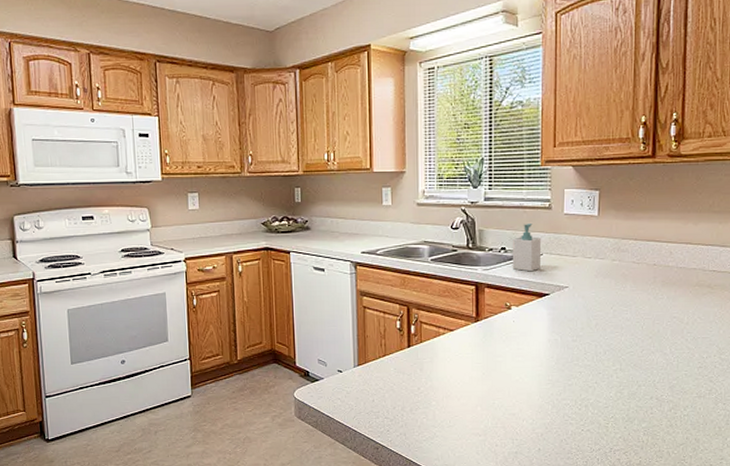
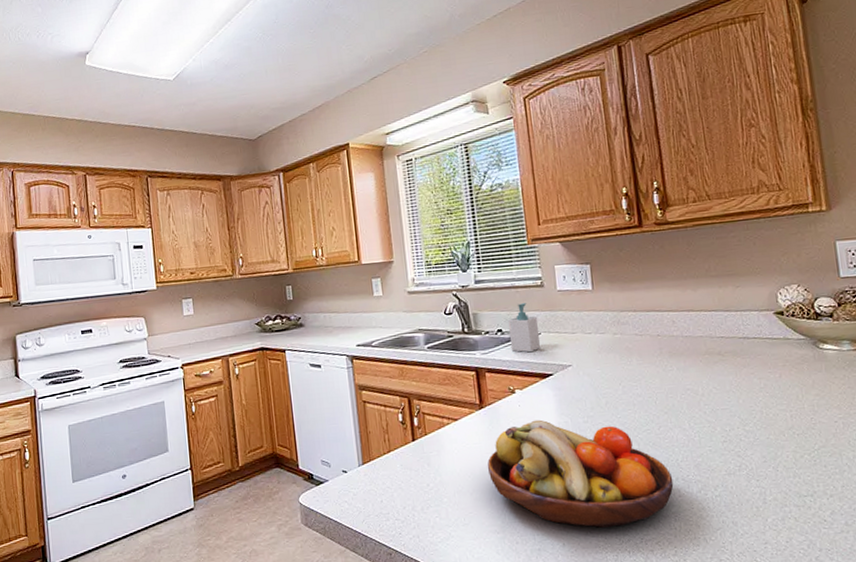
fruit bowl: none [476,335,648,438] -> present [487,419,674,529]

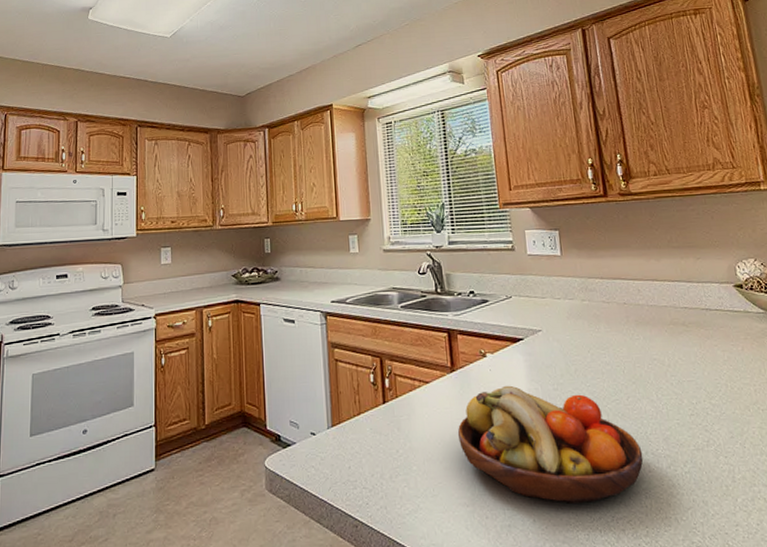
soap bottle: present [507,303,540,353] -> none [479,266,511,316]

